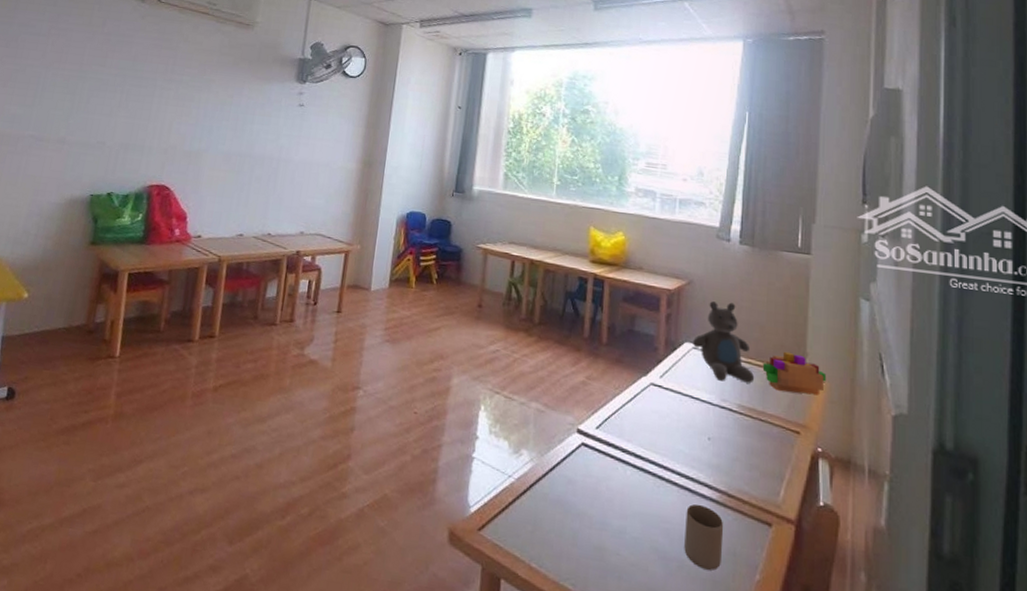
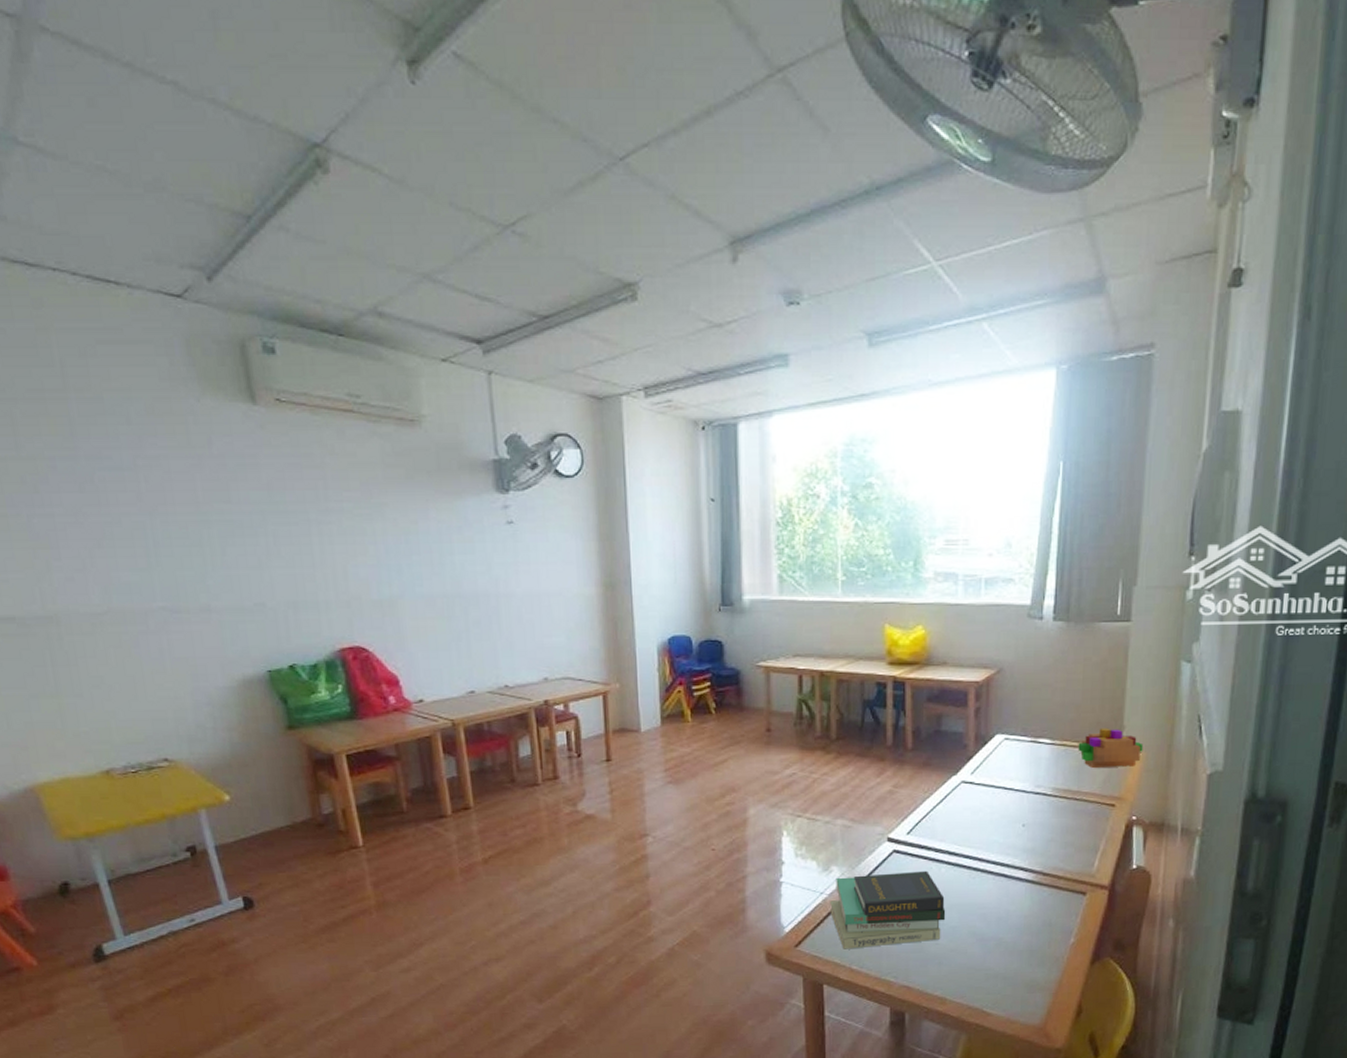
books: none [516,462,629,550] -> present [830,870,946,949]
cup: present [684,503,724,571] -> none [1001,887,1040,942]
stuffed animal: present [692,301,755,384] -> none [1003,685,1070,768]

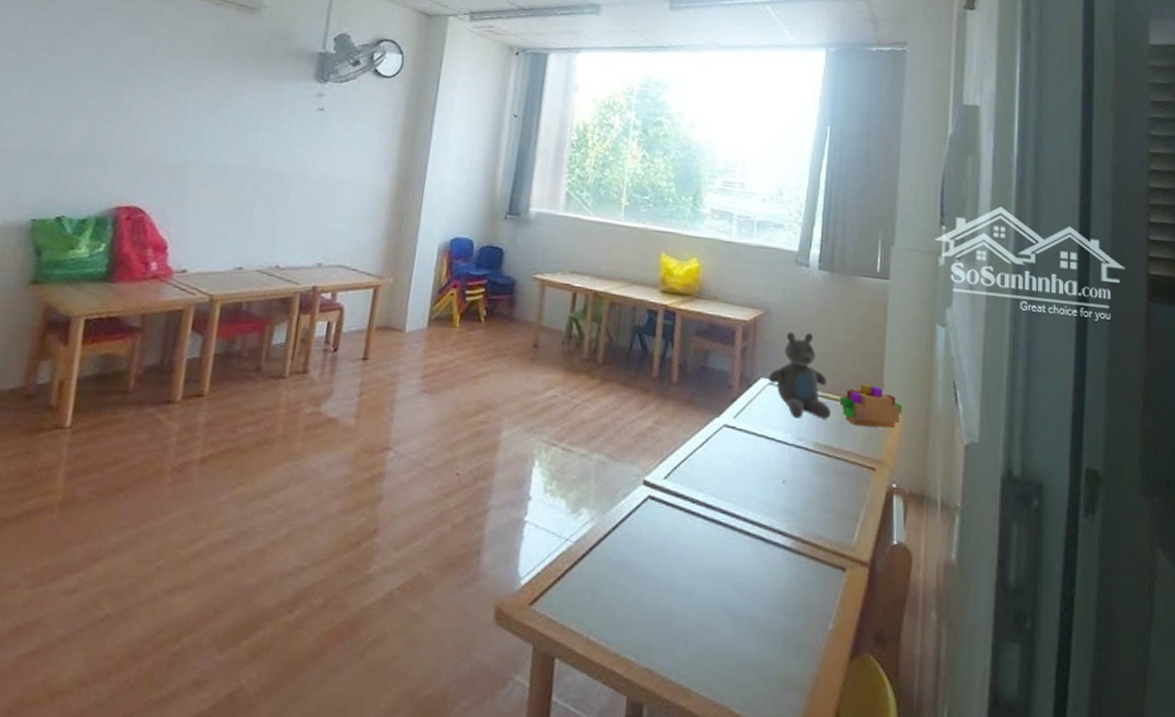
books: present [830,870,946,949] -> none [573,522,698,614]
stuffed animal: none [1003,685,1070,768] -> present [768,332,832,419]

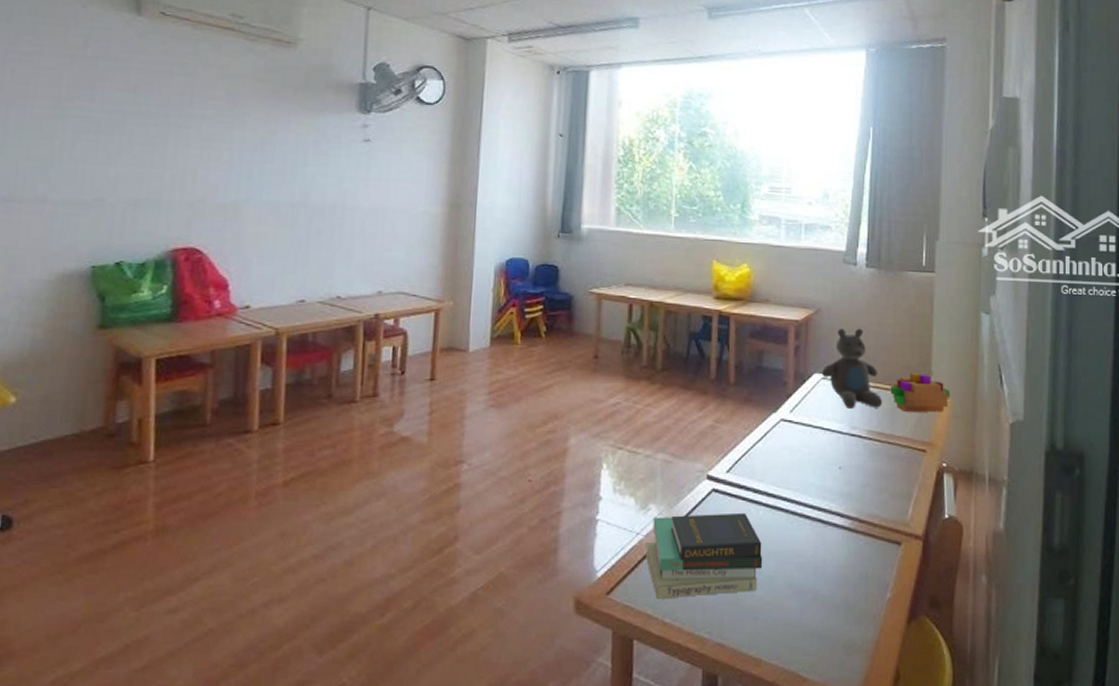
books: none [573,522,698,614] -> present [645,512,763,599]

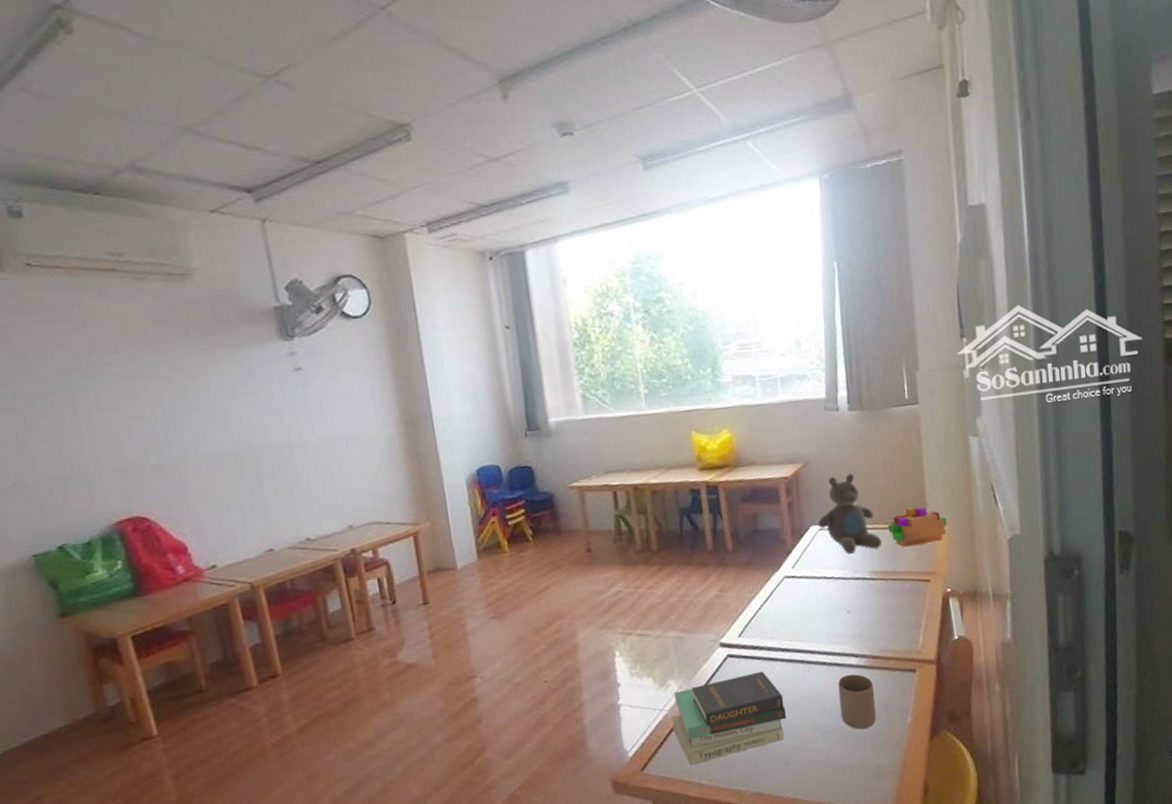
cup: none [818,534,856,596] -> present [838,673,876,730]

